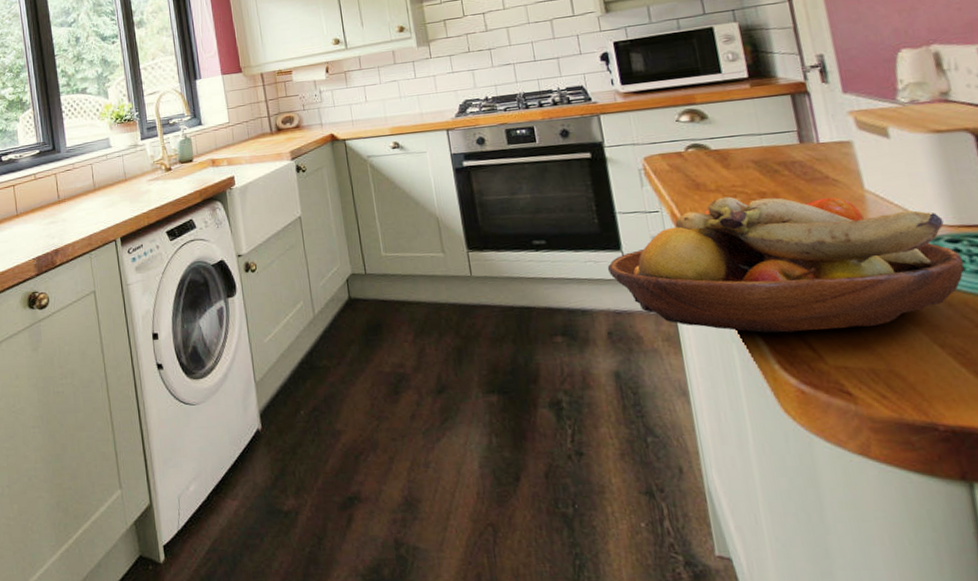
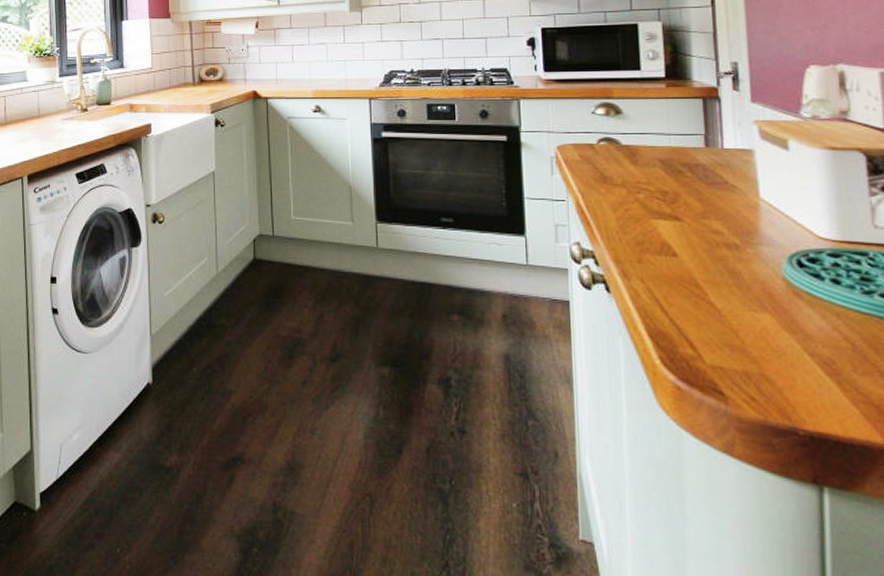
fruit bowl: present [607,196,964,333] -> none [509,192,841,330]

